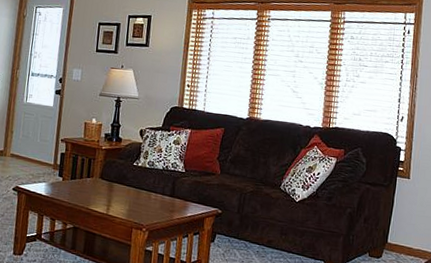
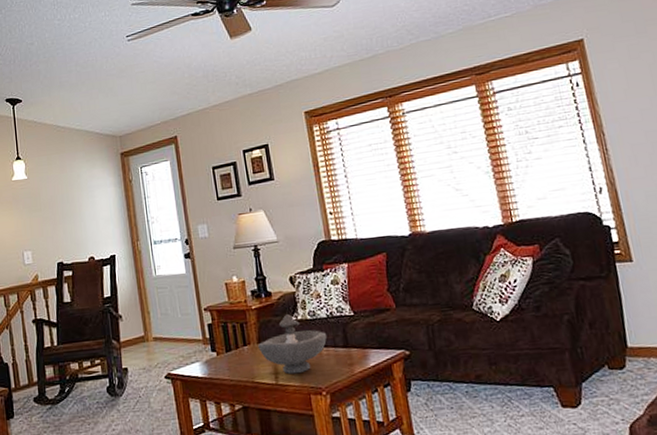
decorative bowl: none [99,160,159,210] -> present [258,314,327,375]

